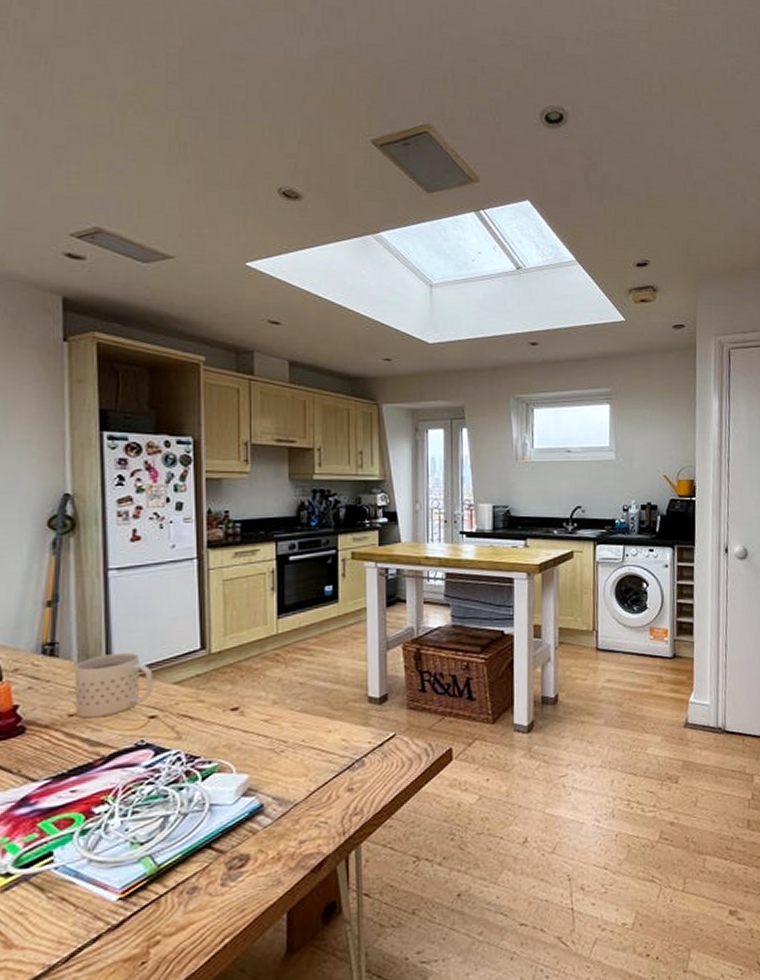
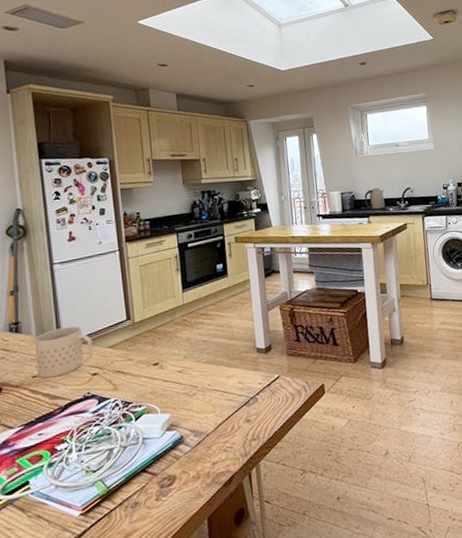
kettle: none [522,503,548,532] -> present [364,188,385,211]

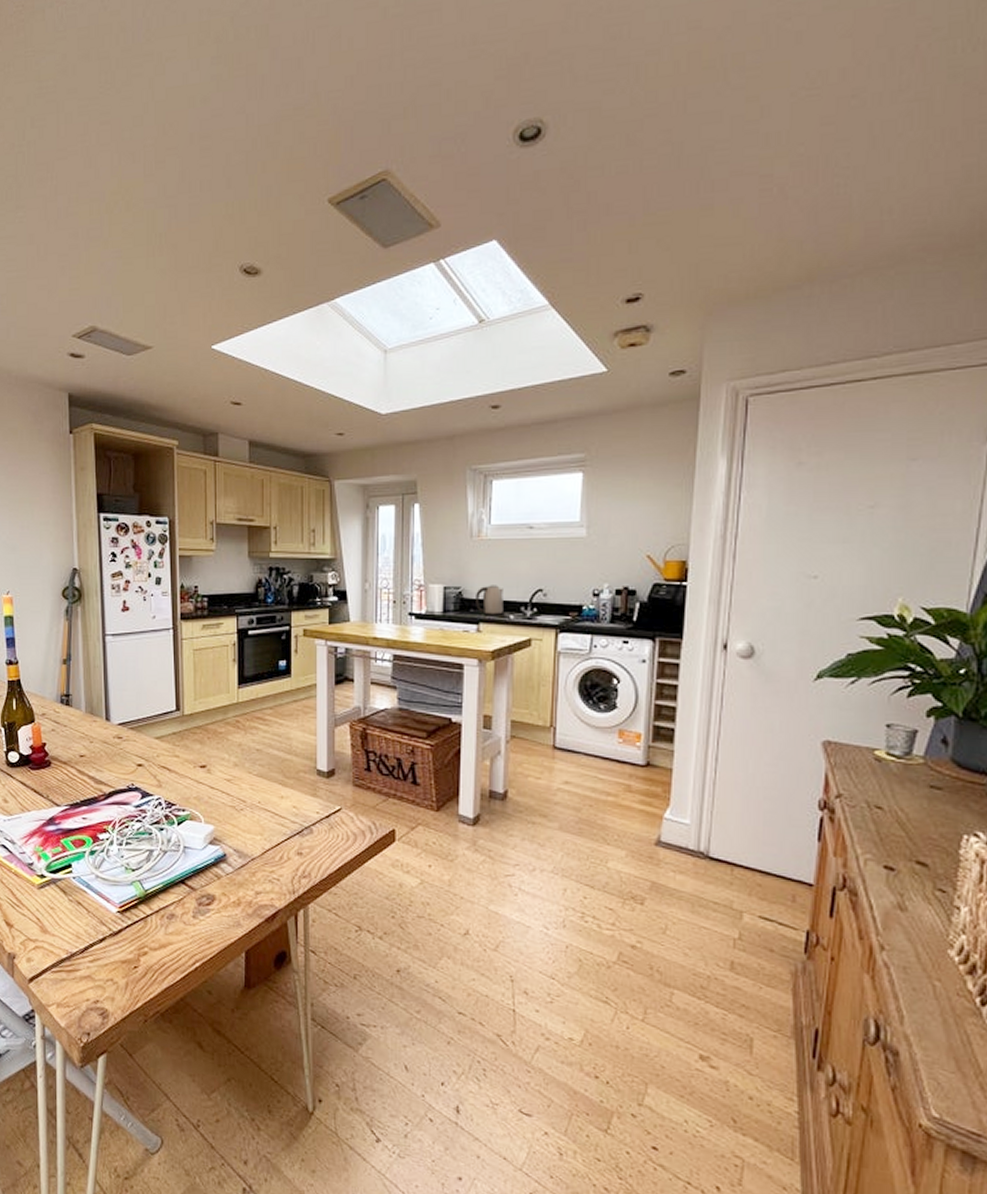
mug: present [34,326,94,379] -> none [83,708,140,761]

